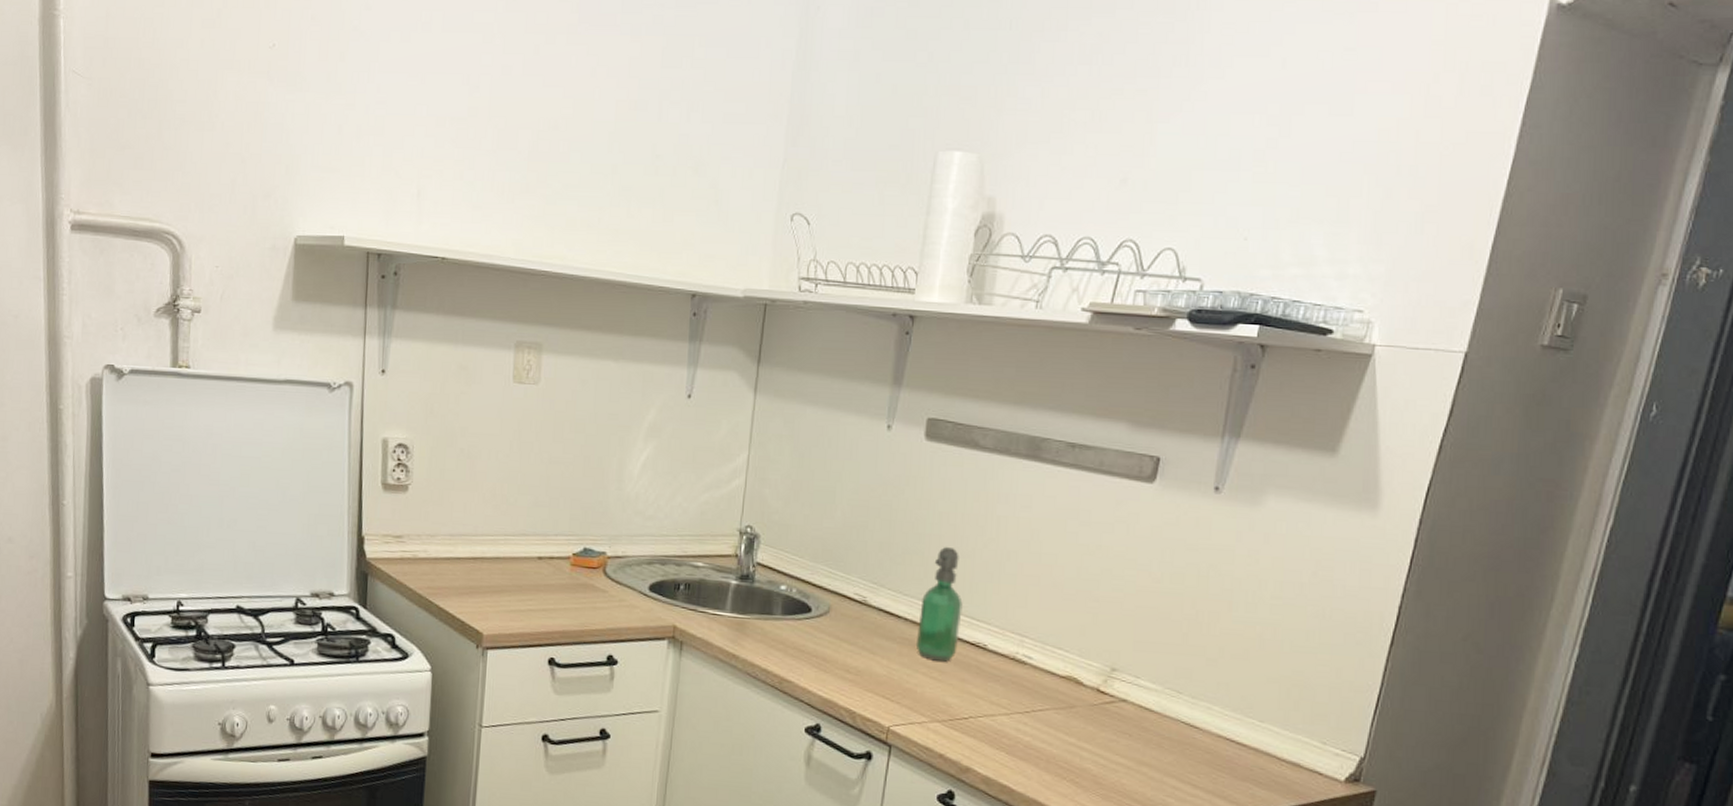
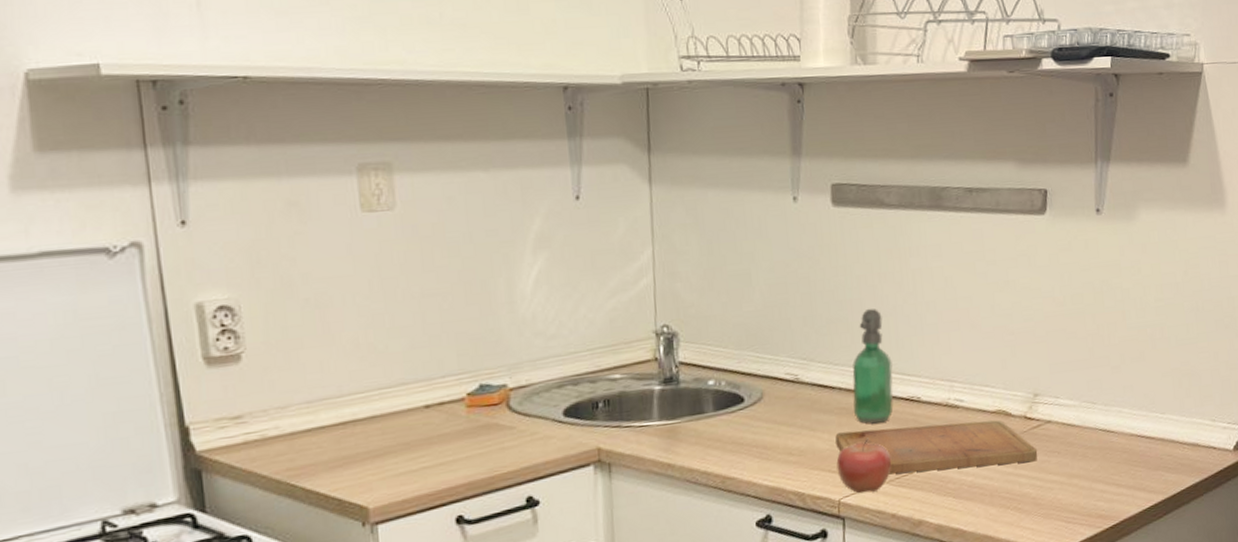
fruit: none [891,673,948,727] -> present [836,437,892,494]
cutting board: none [894,662,1107,738] -> present [835,420,1038,475]

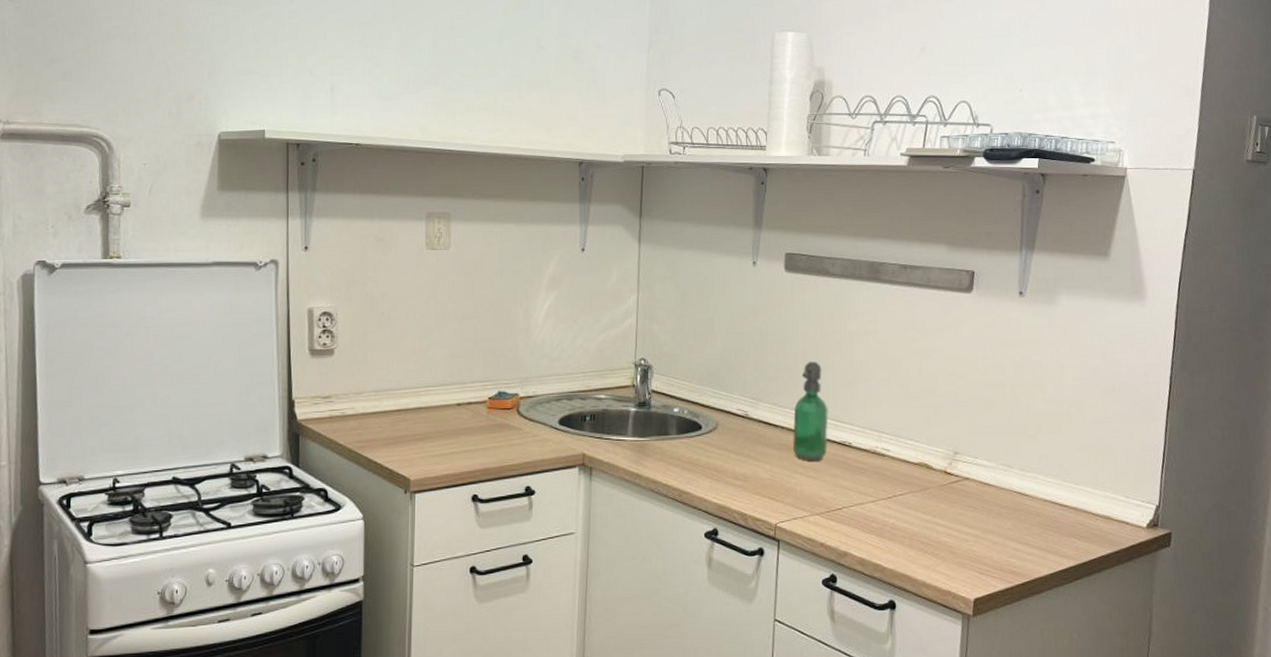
cutting board: present [835,420,1038,475] -> none [776,465,955,513]
fruit: present [836,437,892,494] -> none [775,473,823,521]

